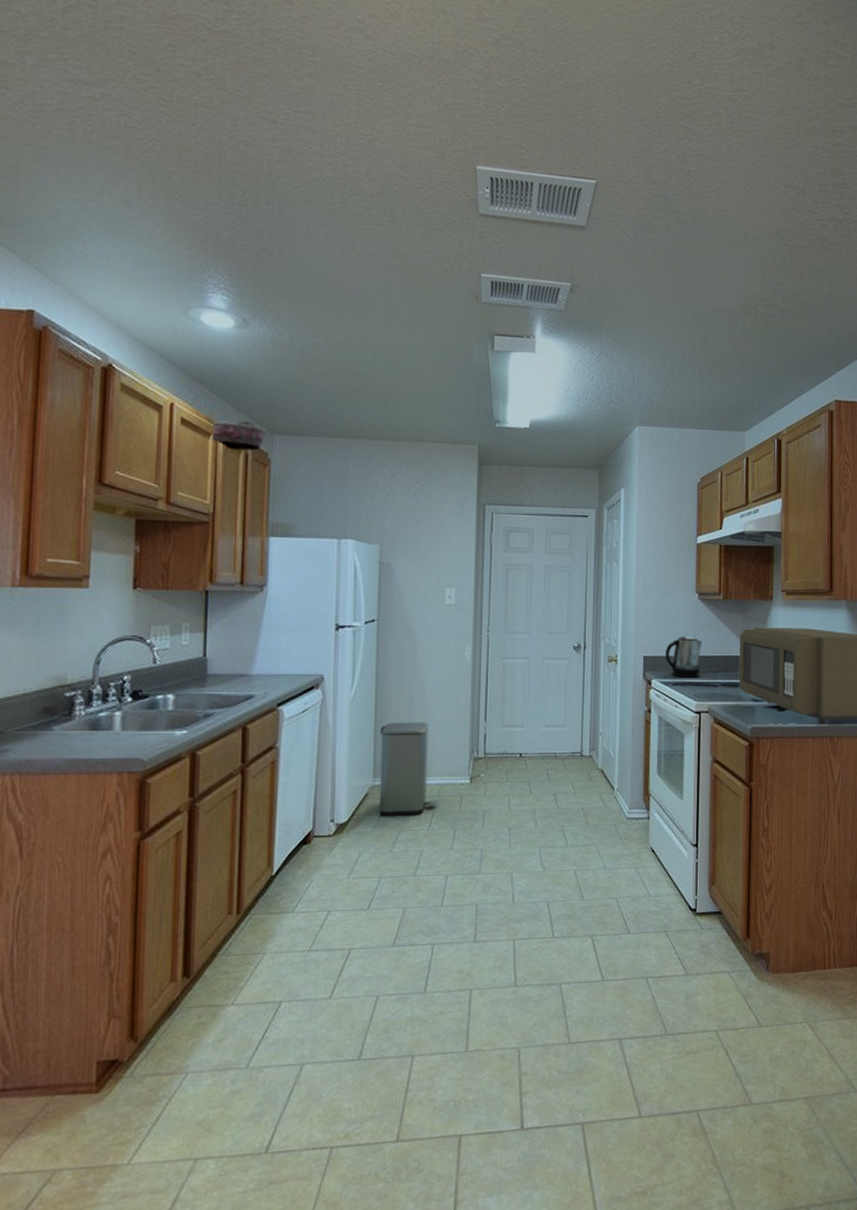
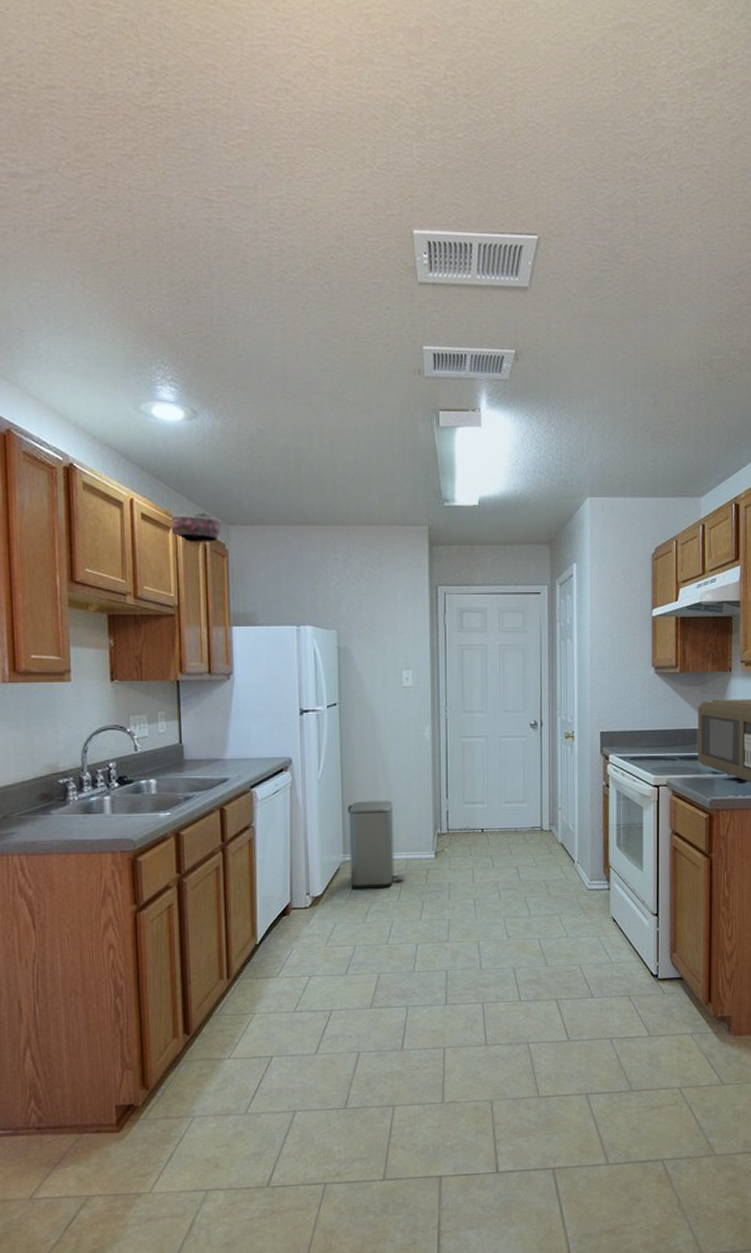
kettle: present [665,636,703,678] -> none [622,711,660,752]

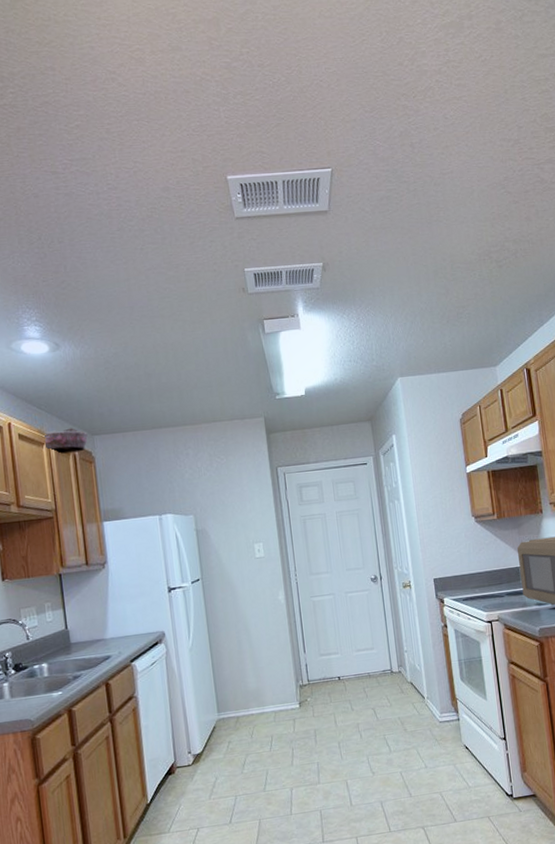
pedal bin: present [347,800,405,889] -> none [217,660,275,744]

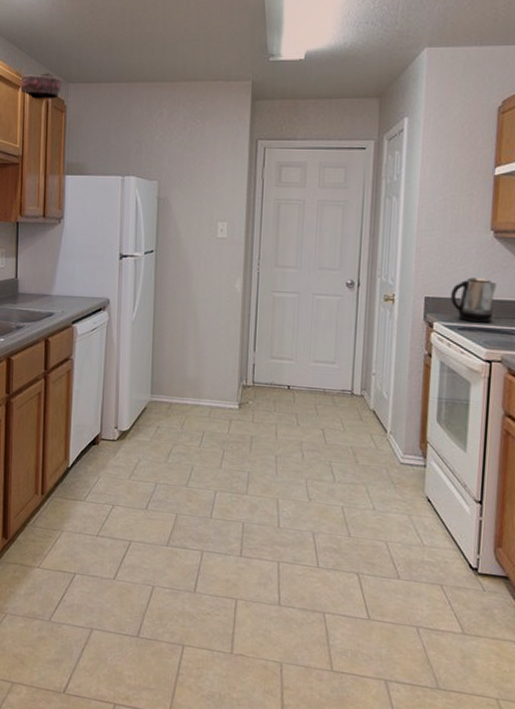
kettle: none [452,555,486,593] -> present [451,277,497,323]

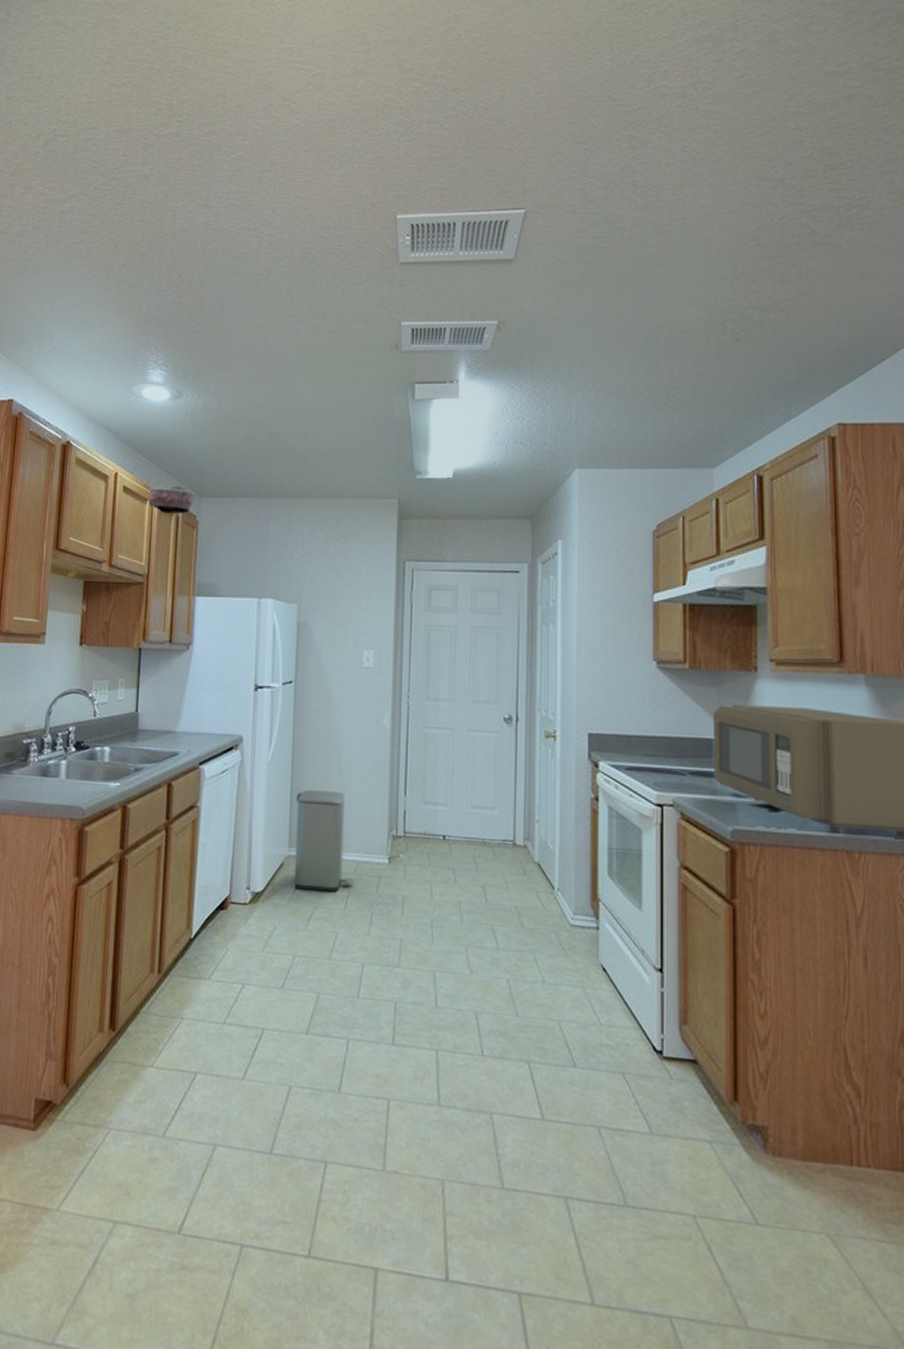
pedal bin: none [155,345,208,433] -> present [294,789,354,893]
kettle: present [451,277,497,323] -> none [616,712,664,763]

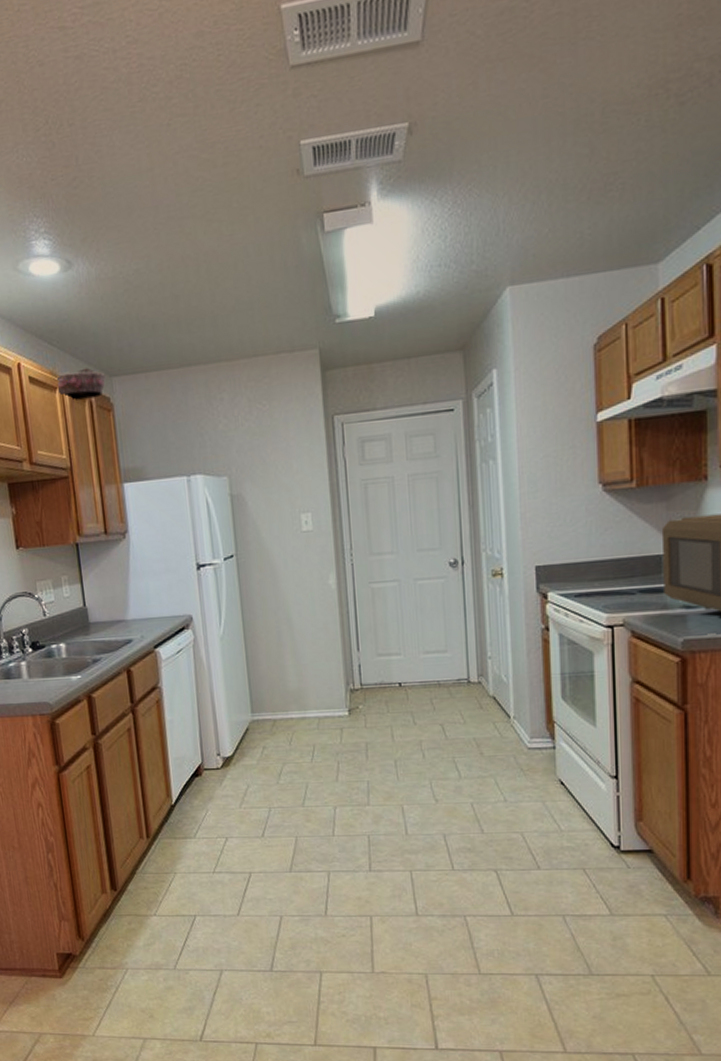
pedal bin: present [294,789,354,893] -> none [252,655,318,750]

